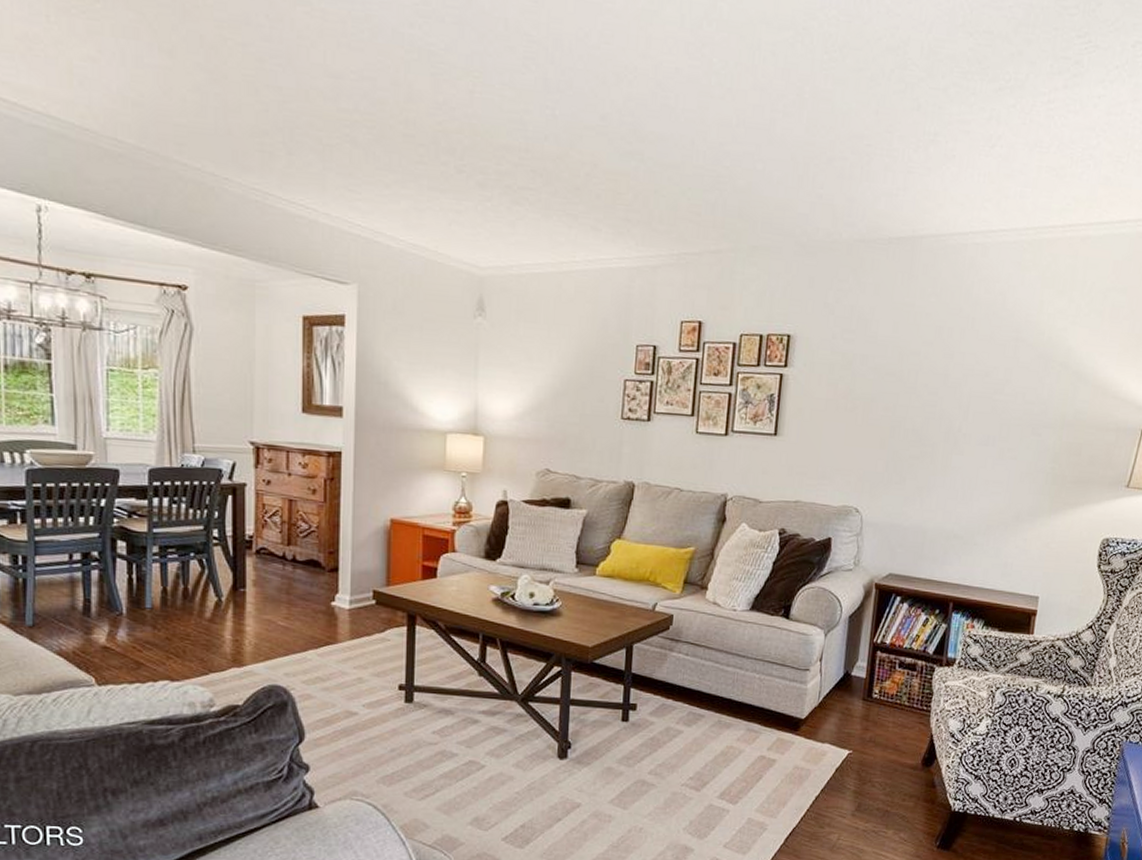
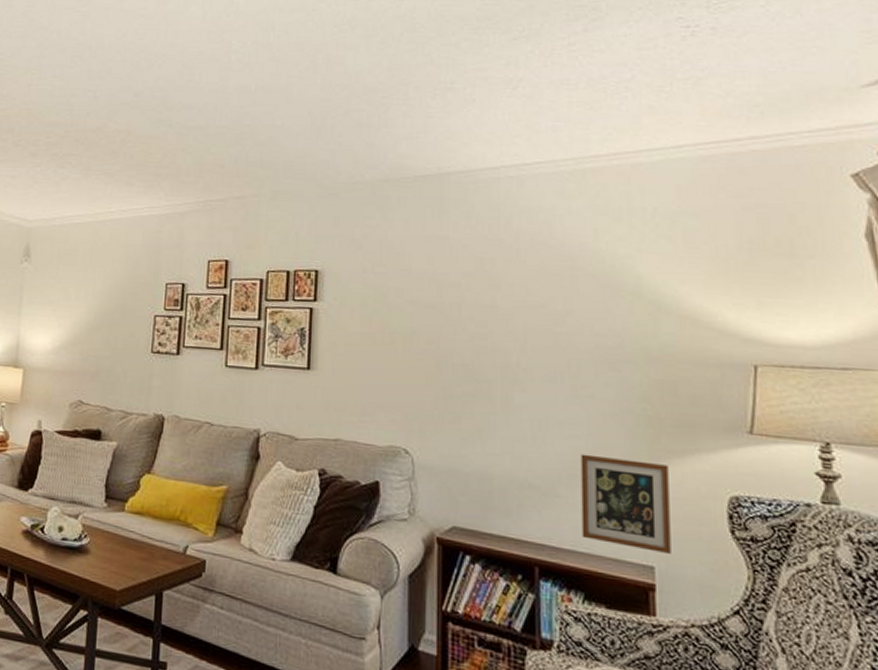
picture frame: none [989,507,1063,586] -> present [580,453,671,554]

